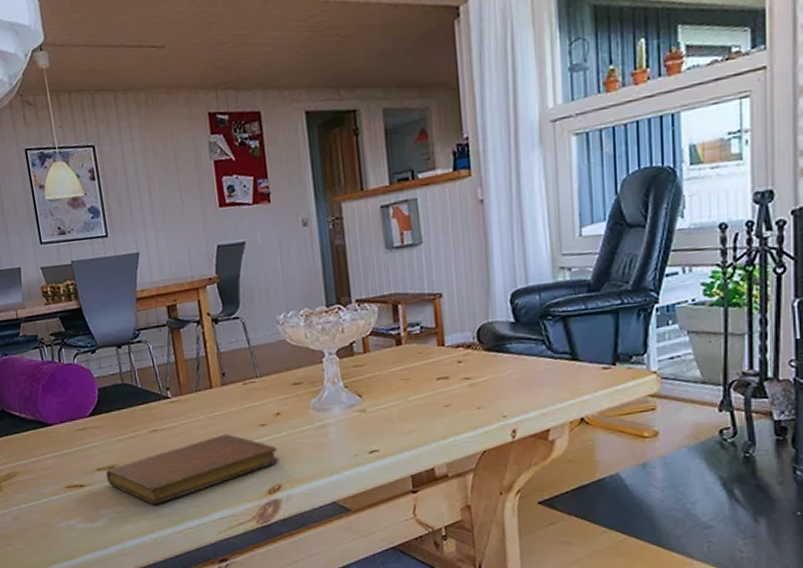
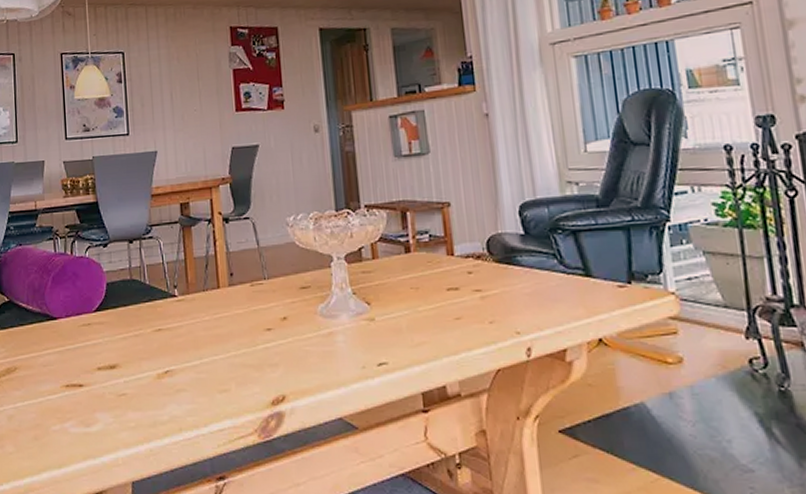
notebook: present [105,434,280,505] -> none [106,337,285,411]

